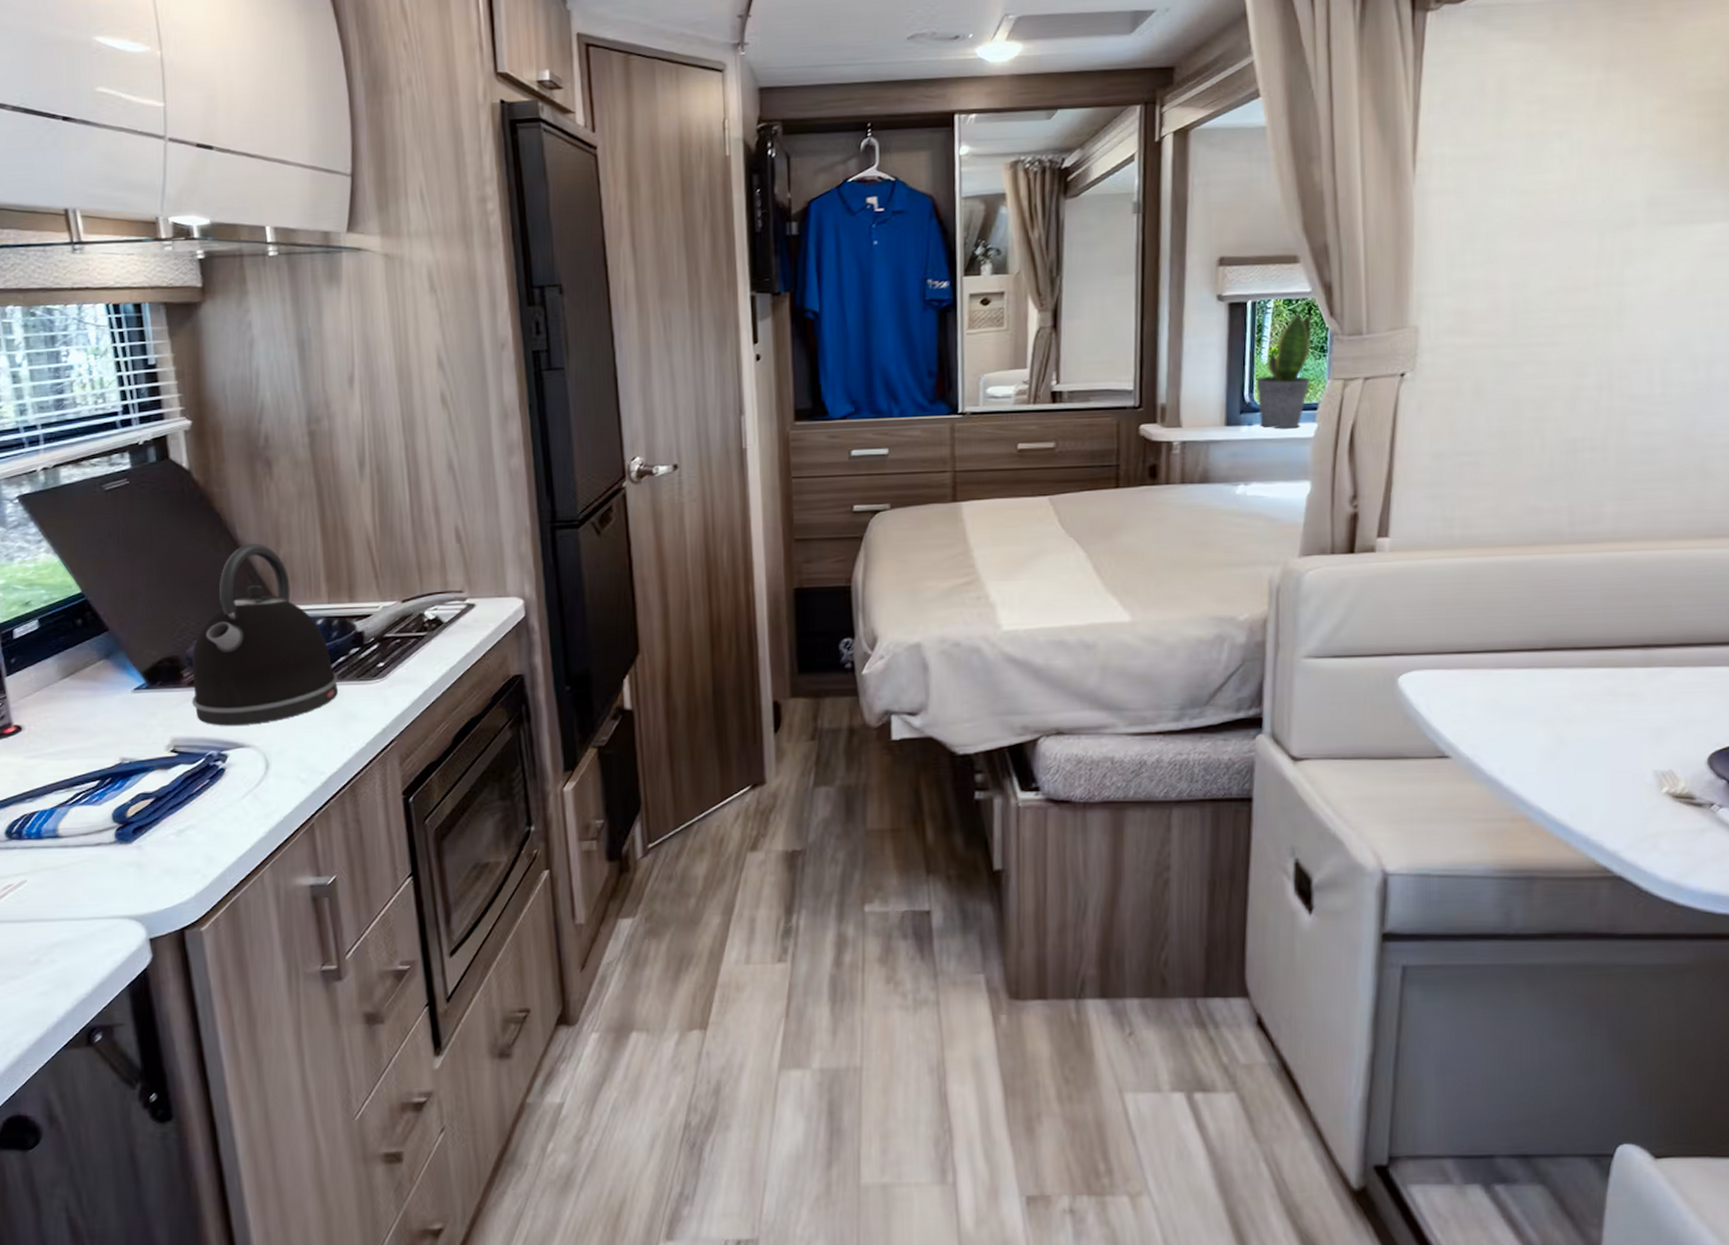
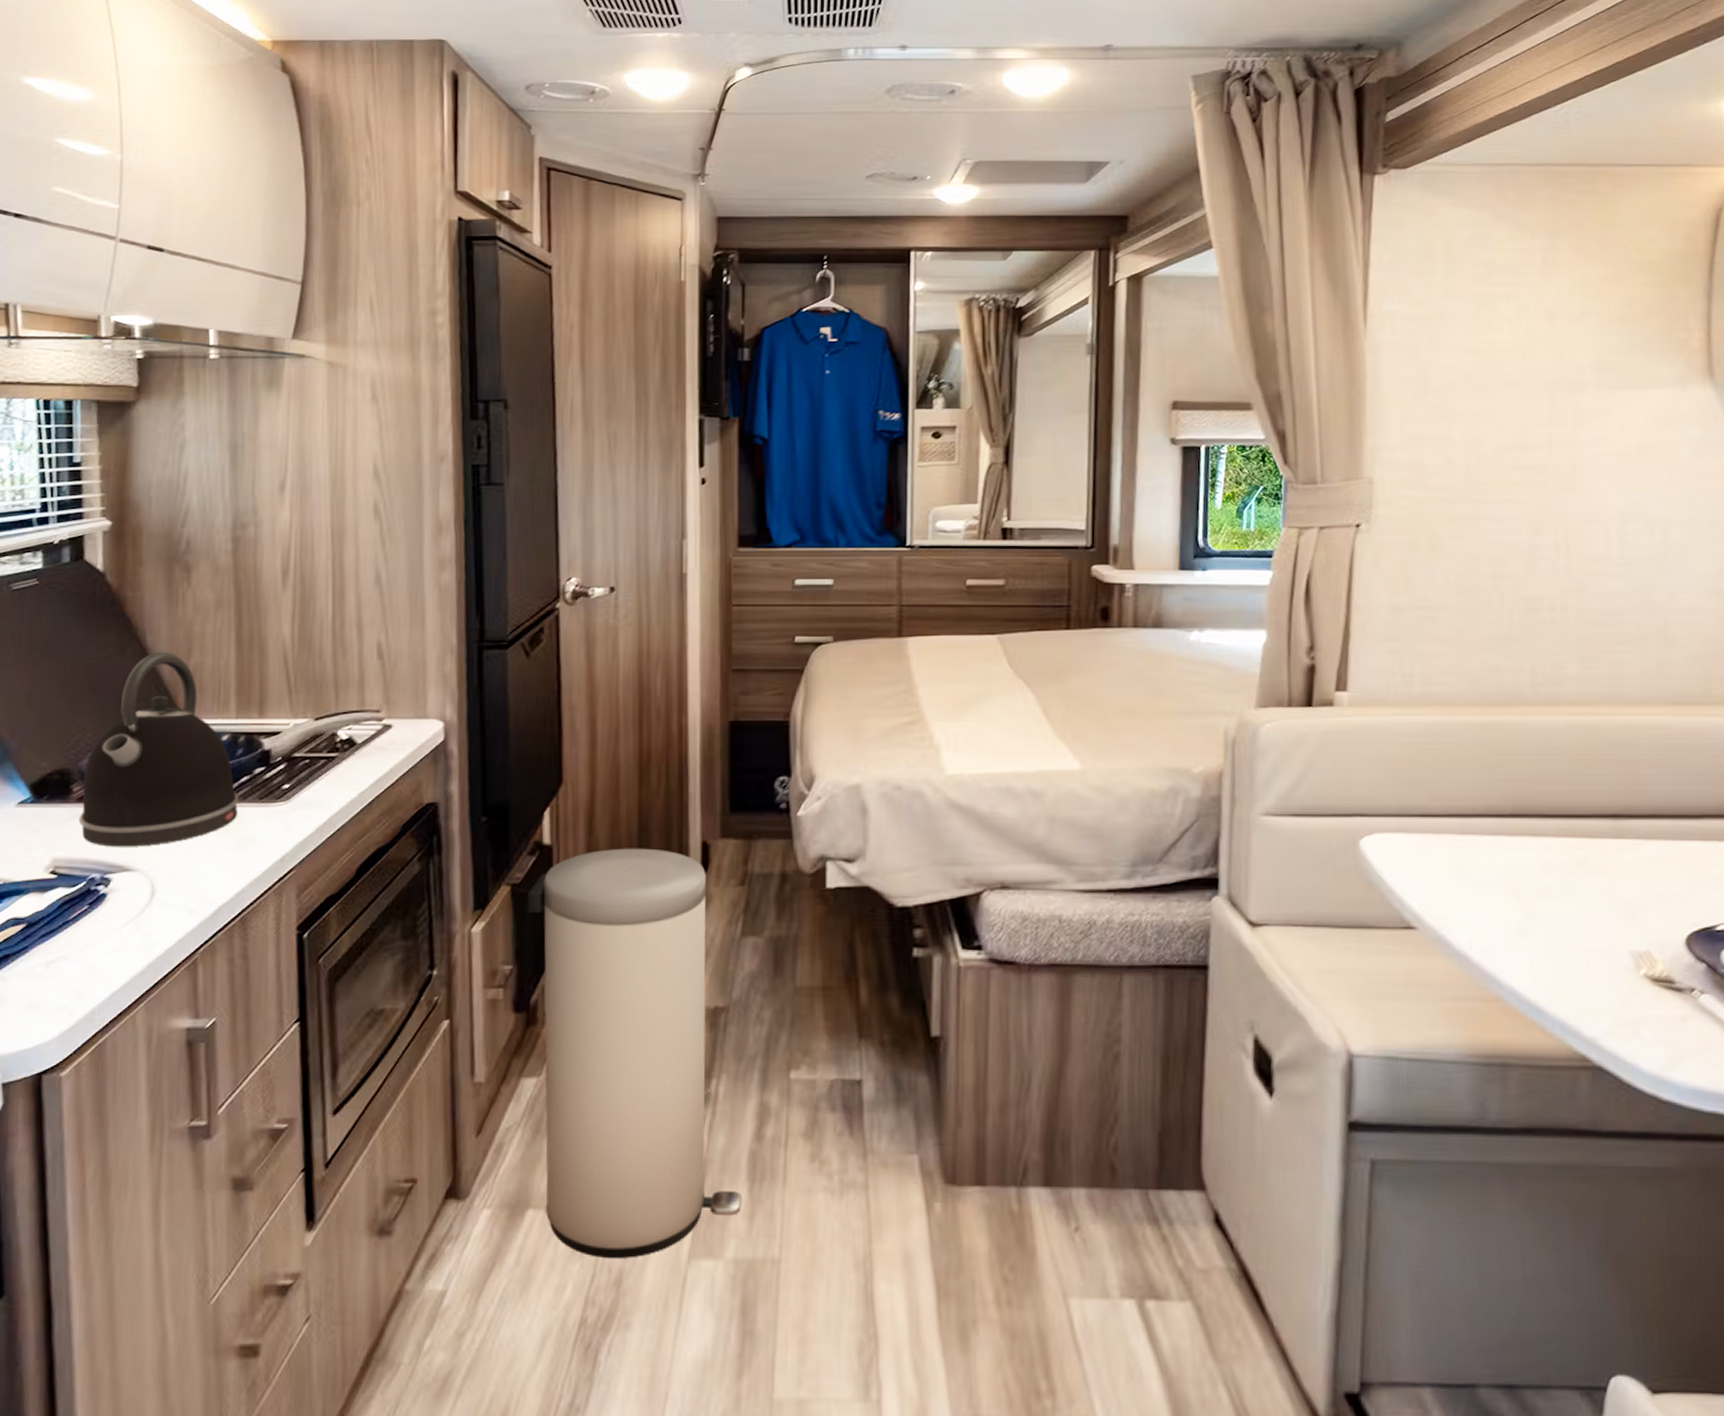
pedal bin: none [612,709,826,1071] -> present [526,848,743,1258]
potted plant: present [1256,312,1312,429] -> none [1210,459,1266,576]

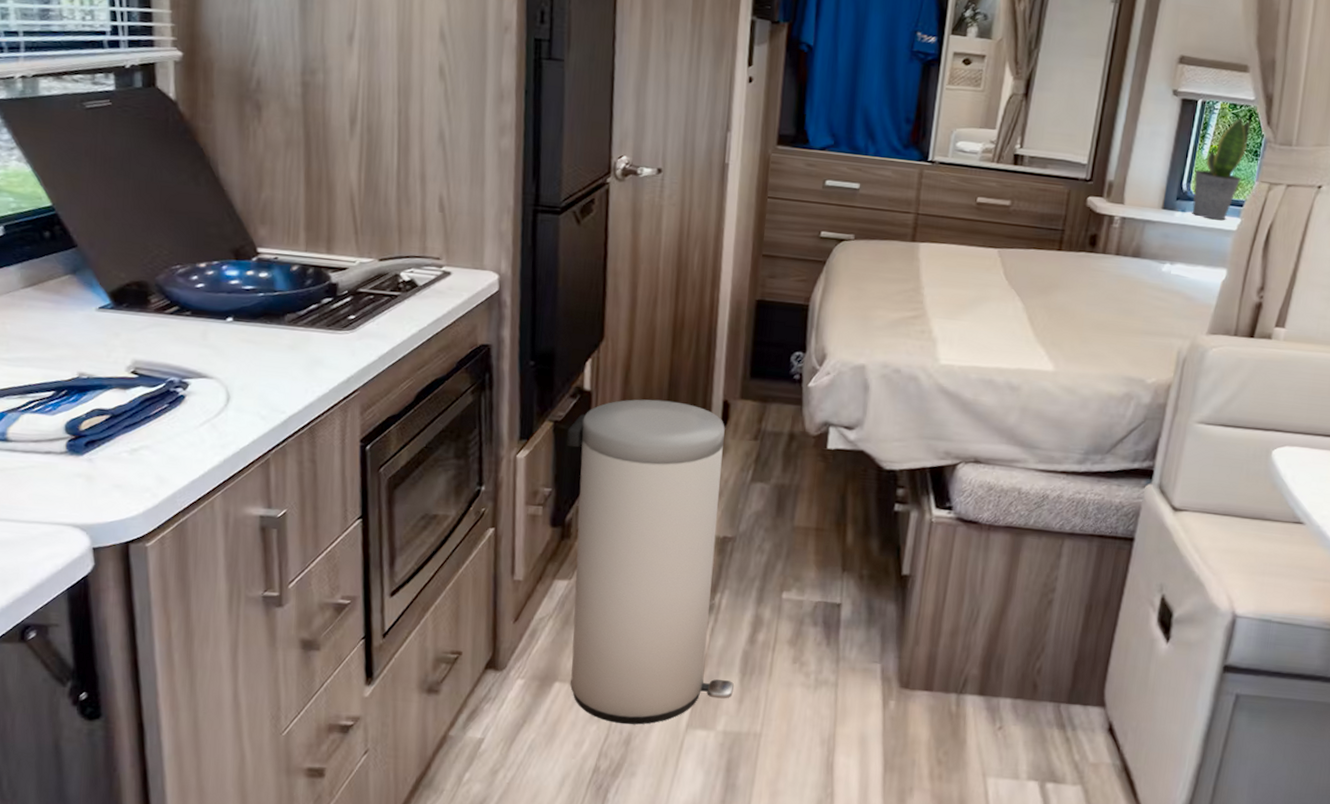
kettle: present [78,651,239,847] -> none [157,182,308,357]
potted plant: none [1210,459,1266,576] -> present [1192,117,1251,220]

